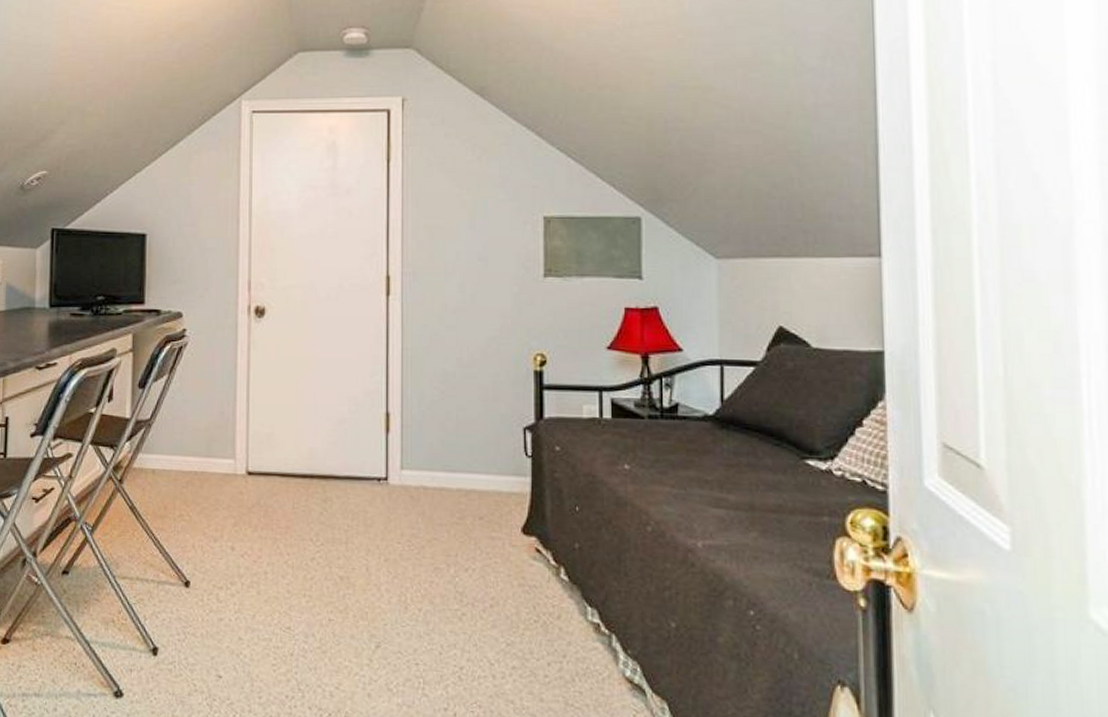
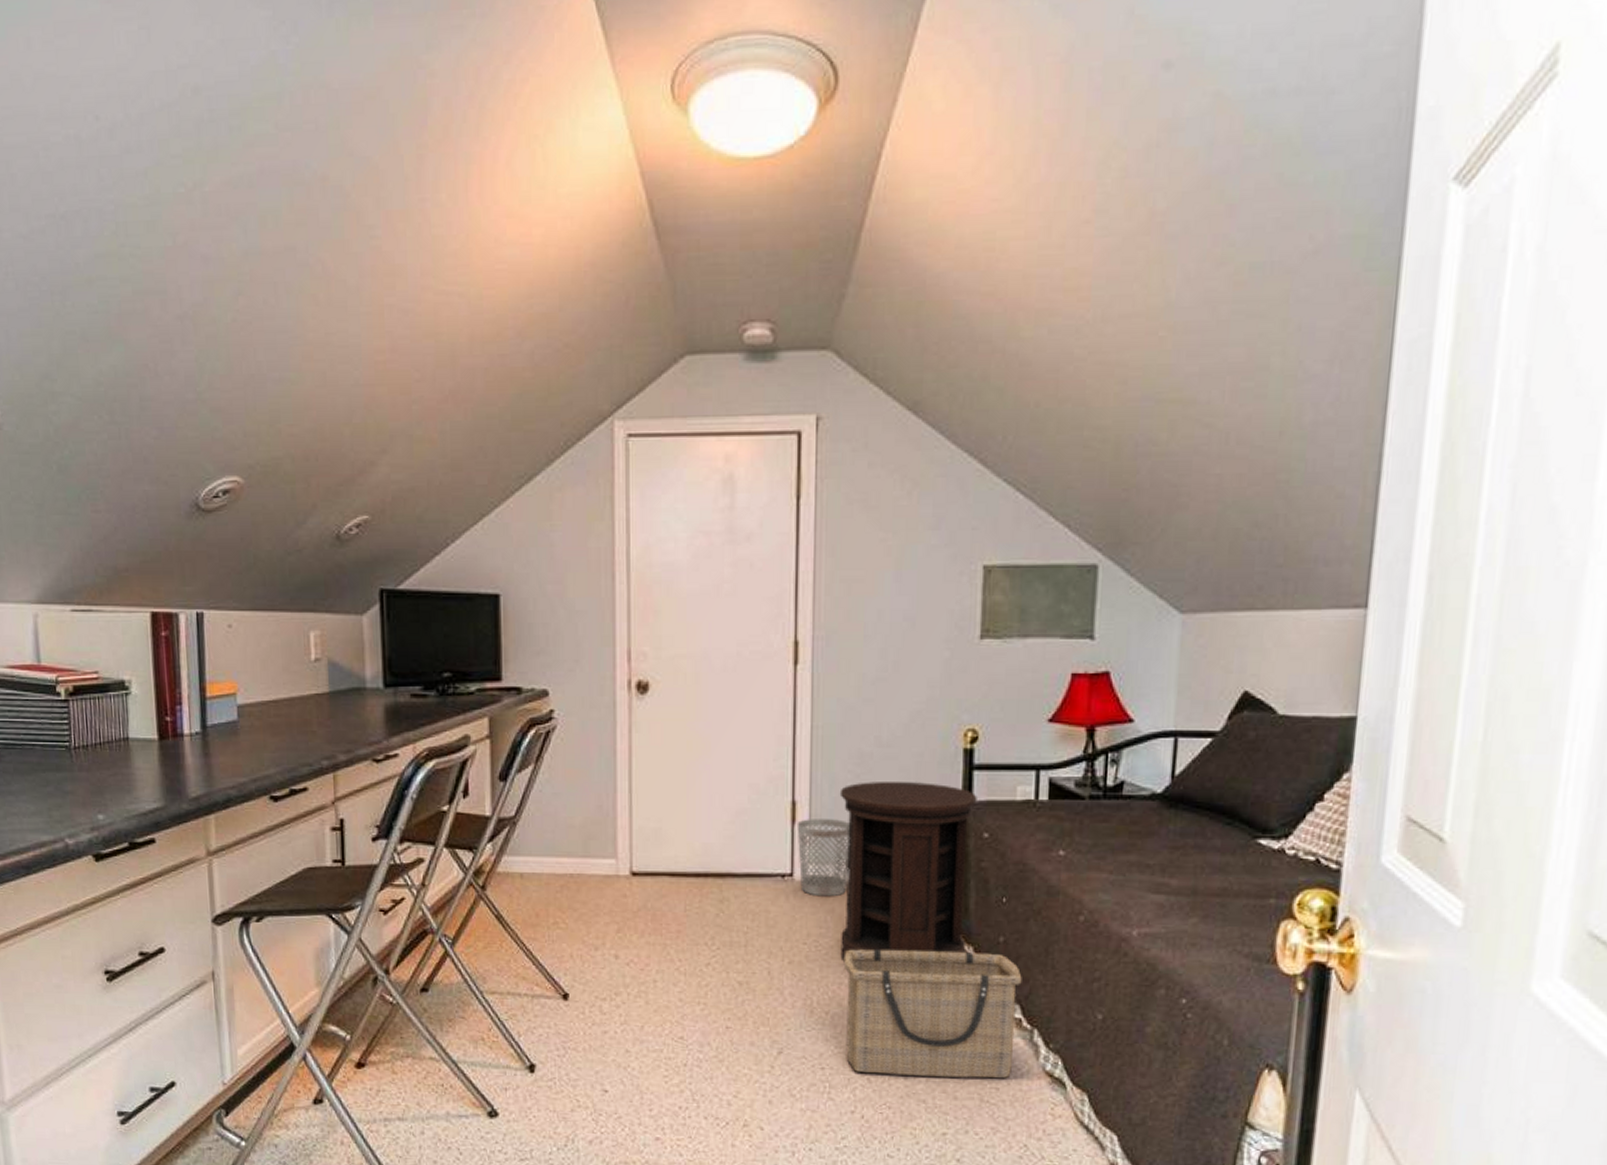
wastebasket: none [390,429,437,500] -> present [797,819,850,897]
side table: none [427,397,548,562] -> present [839,782,977,962]
basket: none [434,550,598,682] -> present [843,949,1022,1079]

